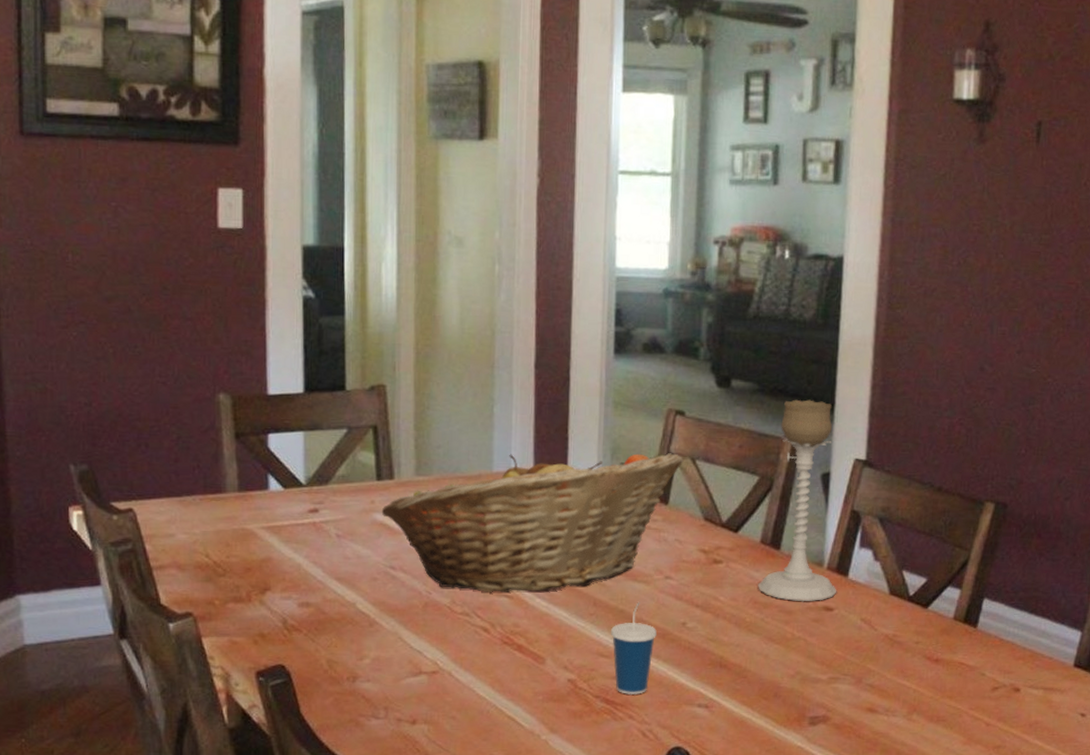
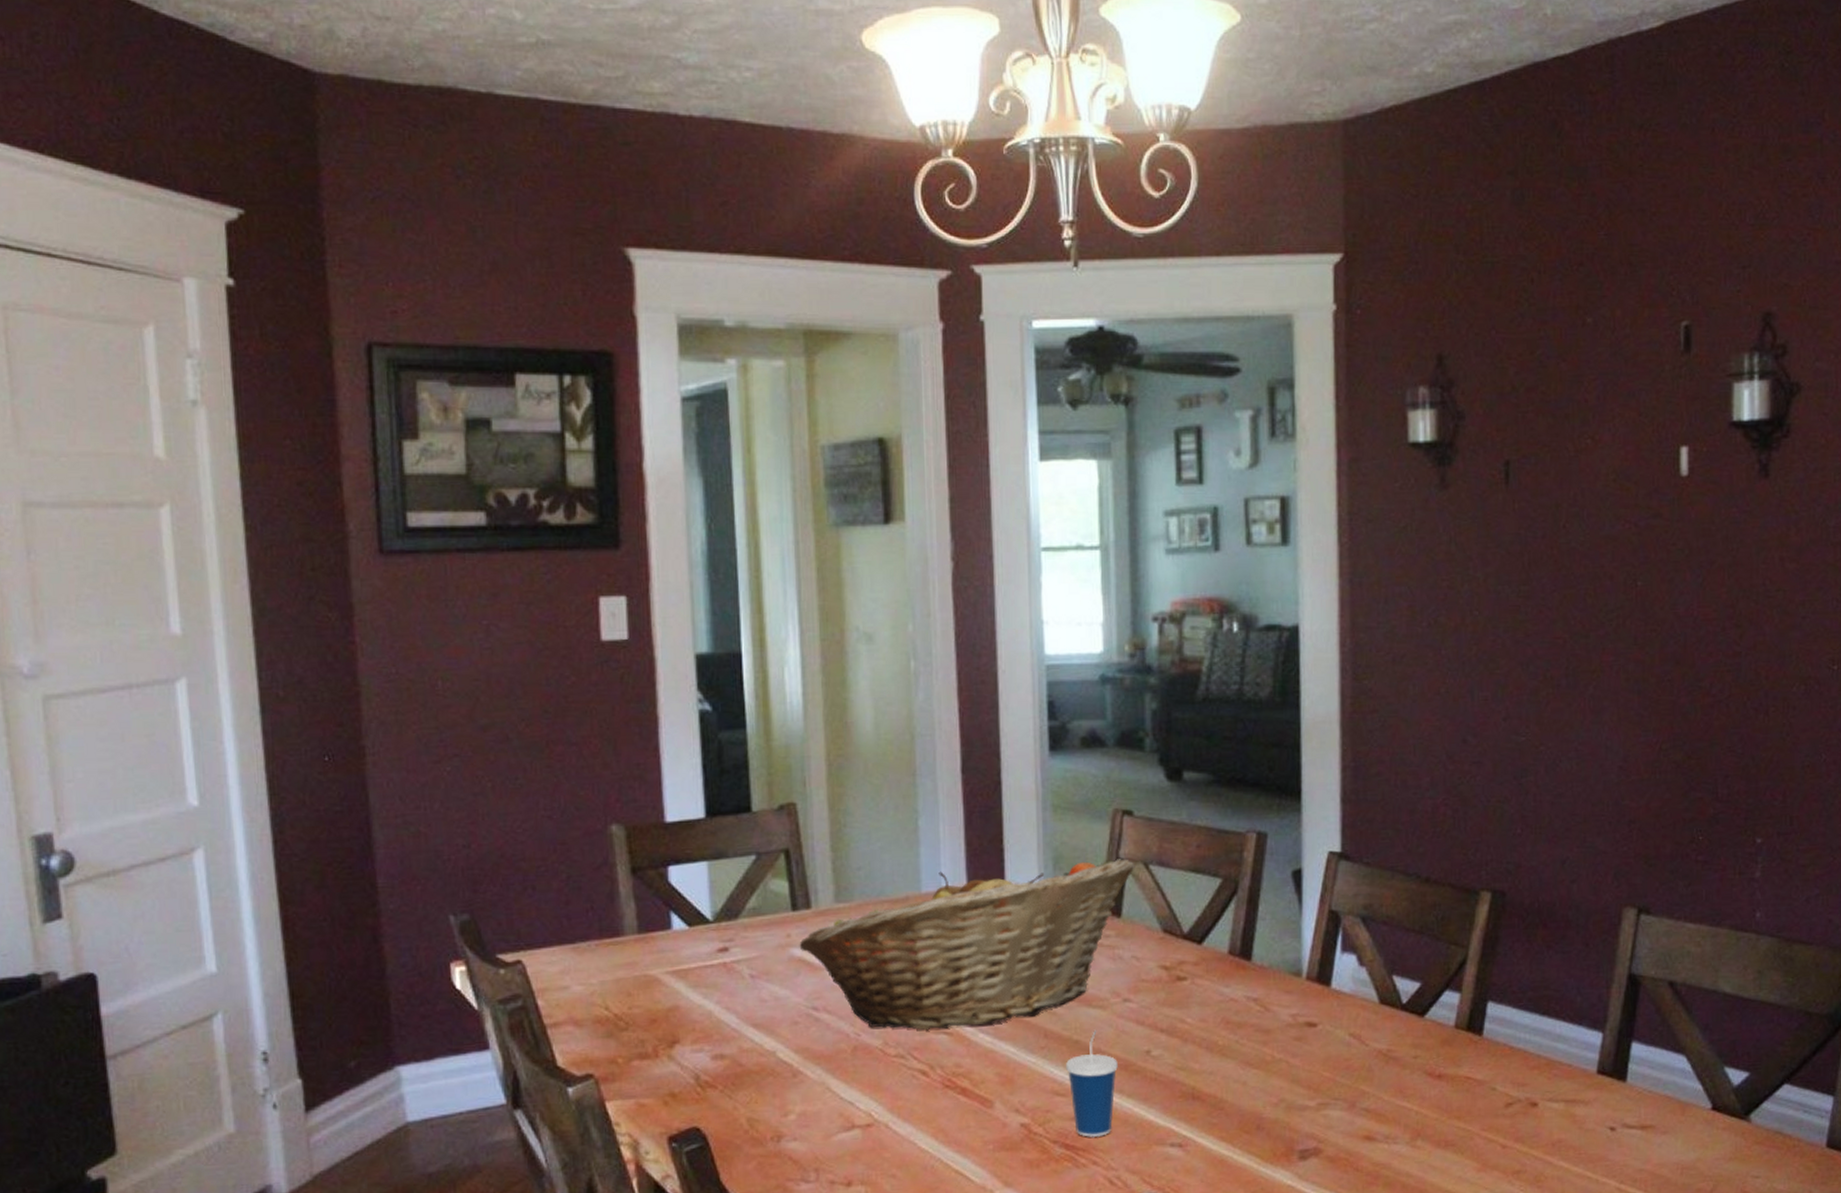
candle holder: present [758,399,837,601] -> none [1229,788,1320,1018]

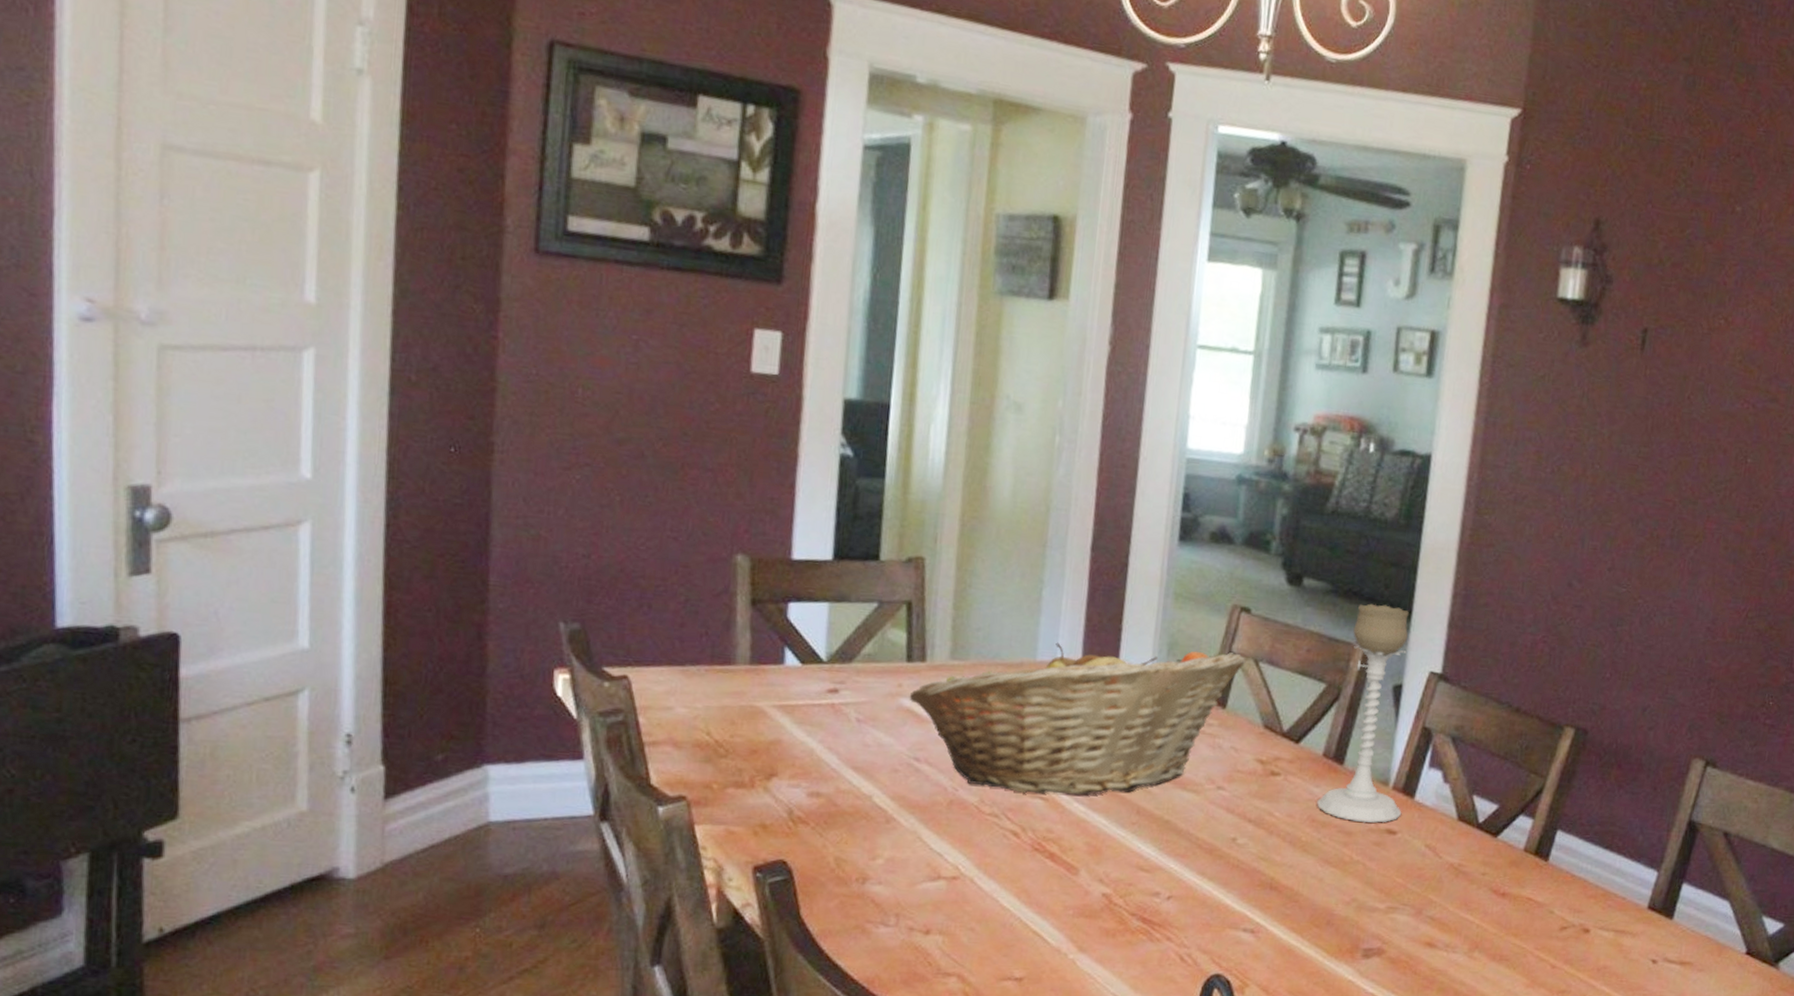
cup: present [1065,1029,1118,1138] -> none [1152,812,1204,915]
candle holder: none [1229,788,1320,1018] -> present [1317,603,1409,823]

